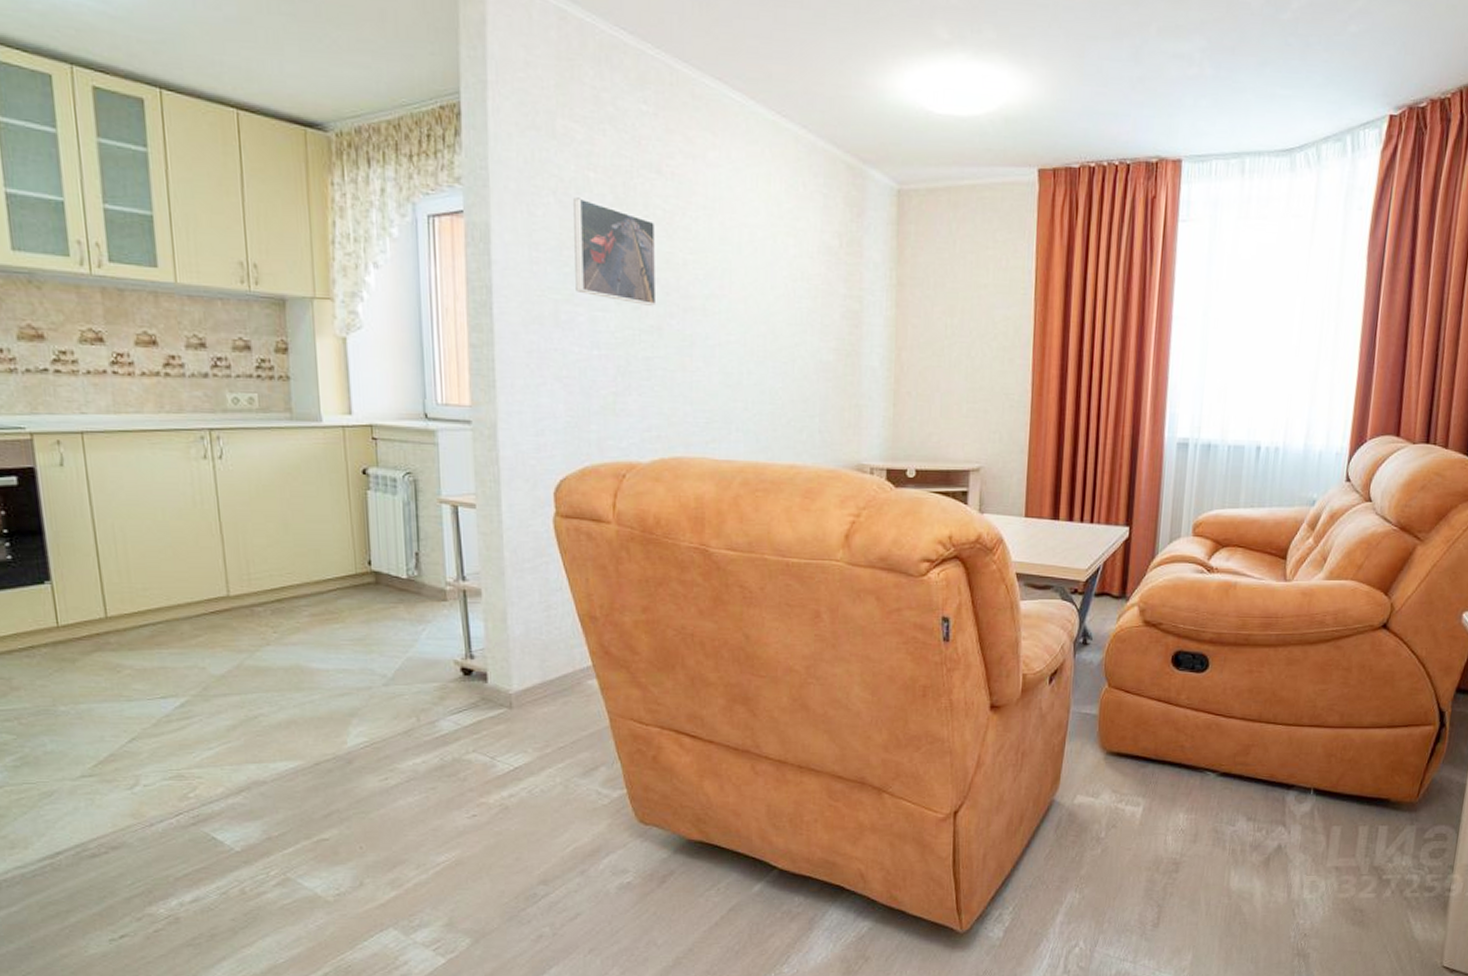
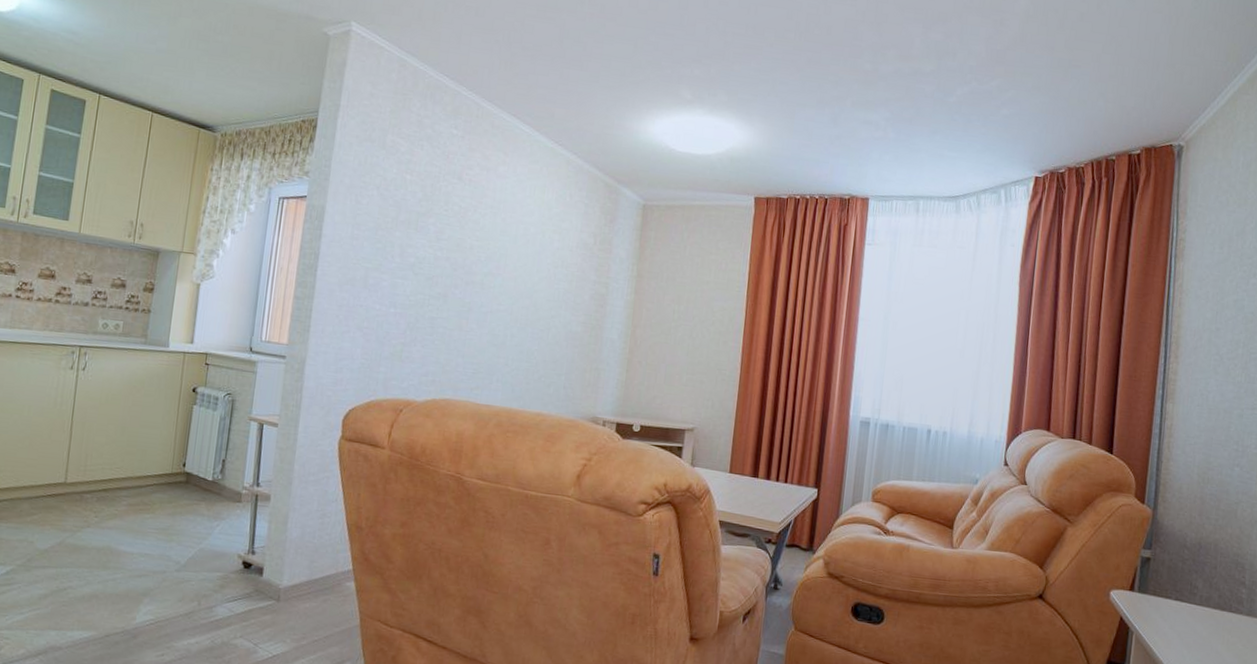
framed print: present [574,197,657,306] -> none [384,192,453,278]

